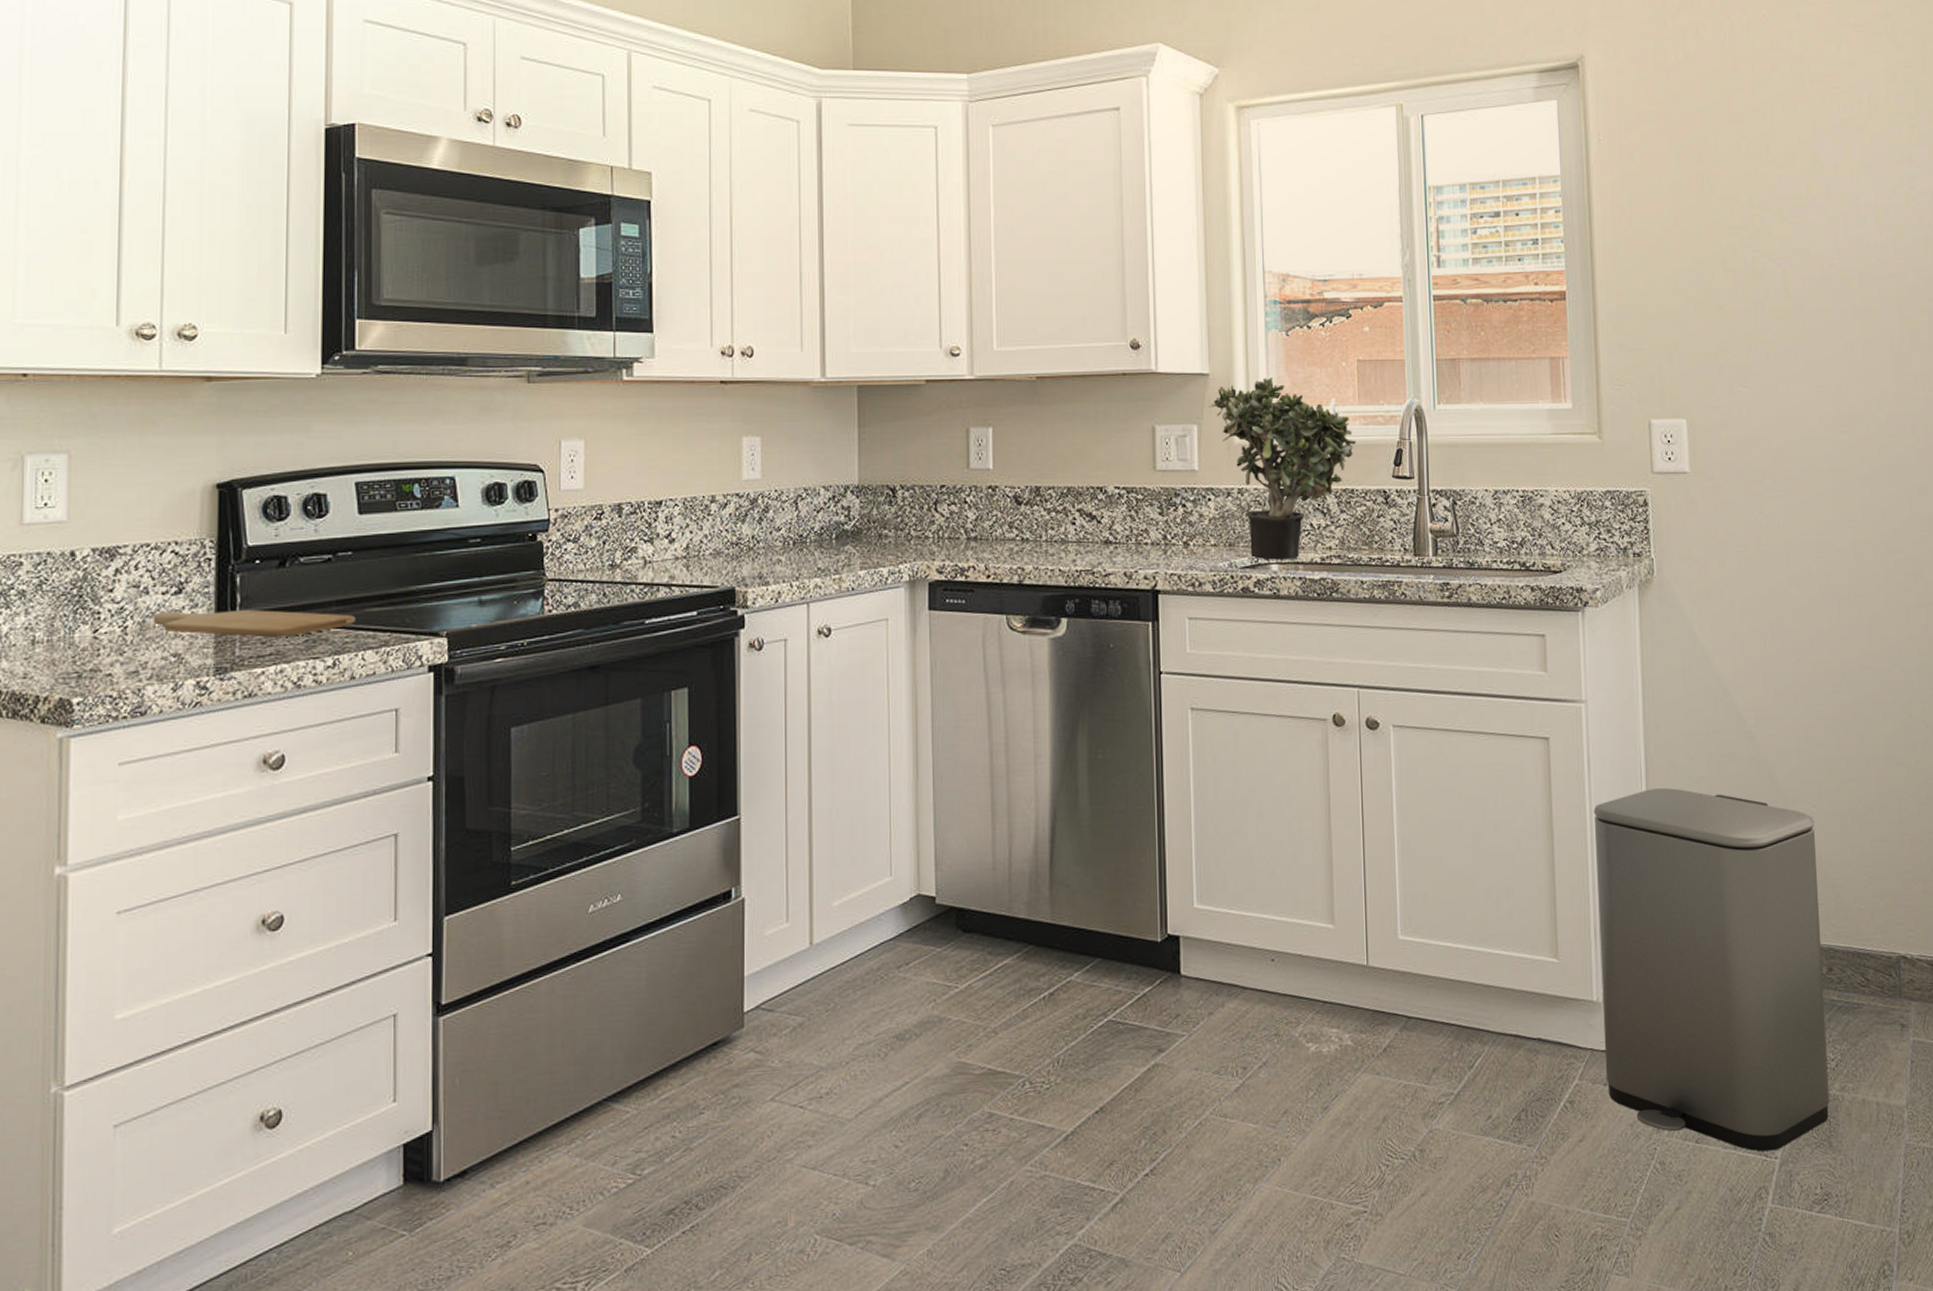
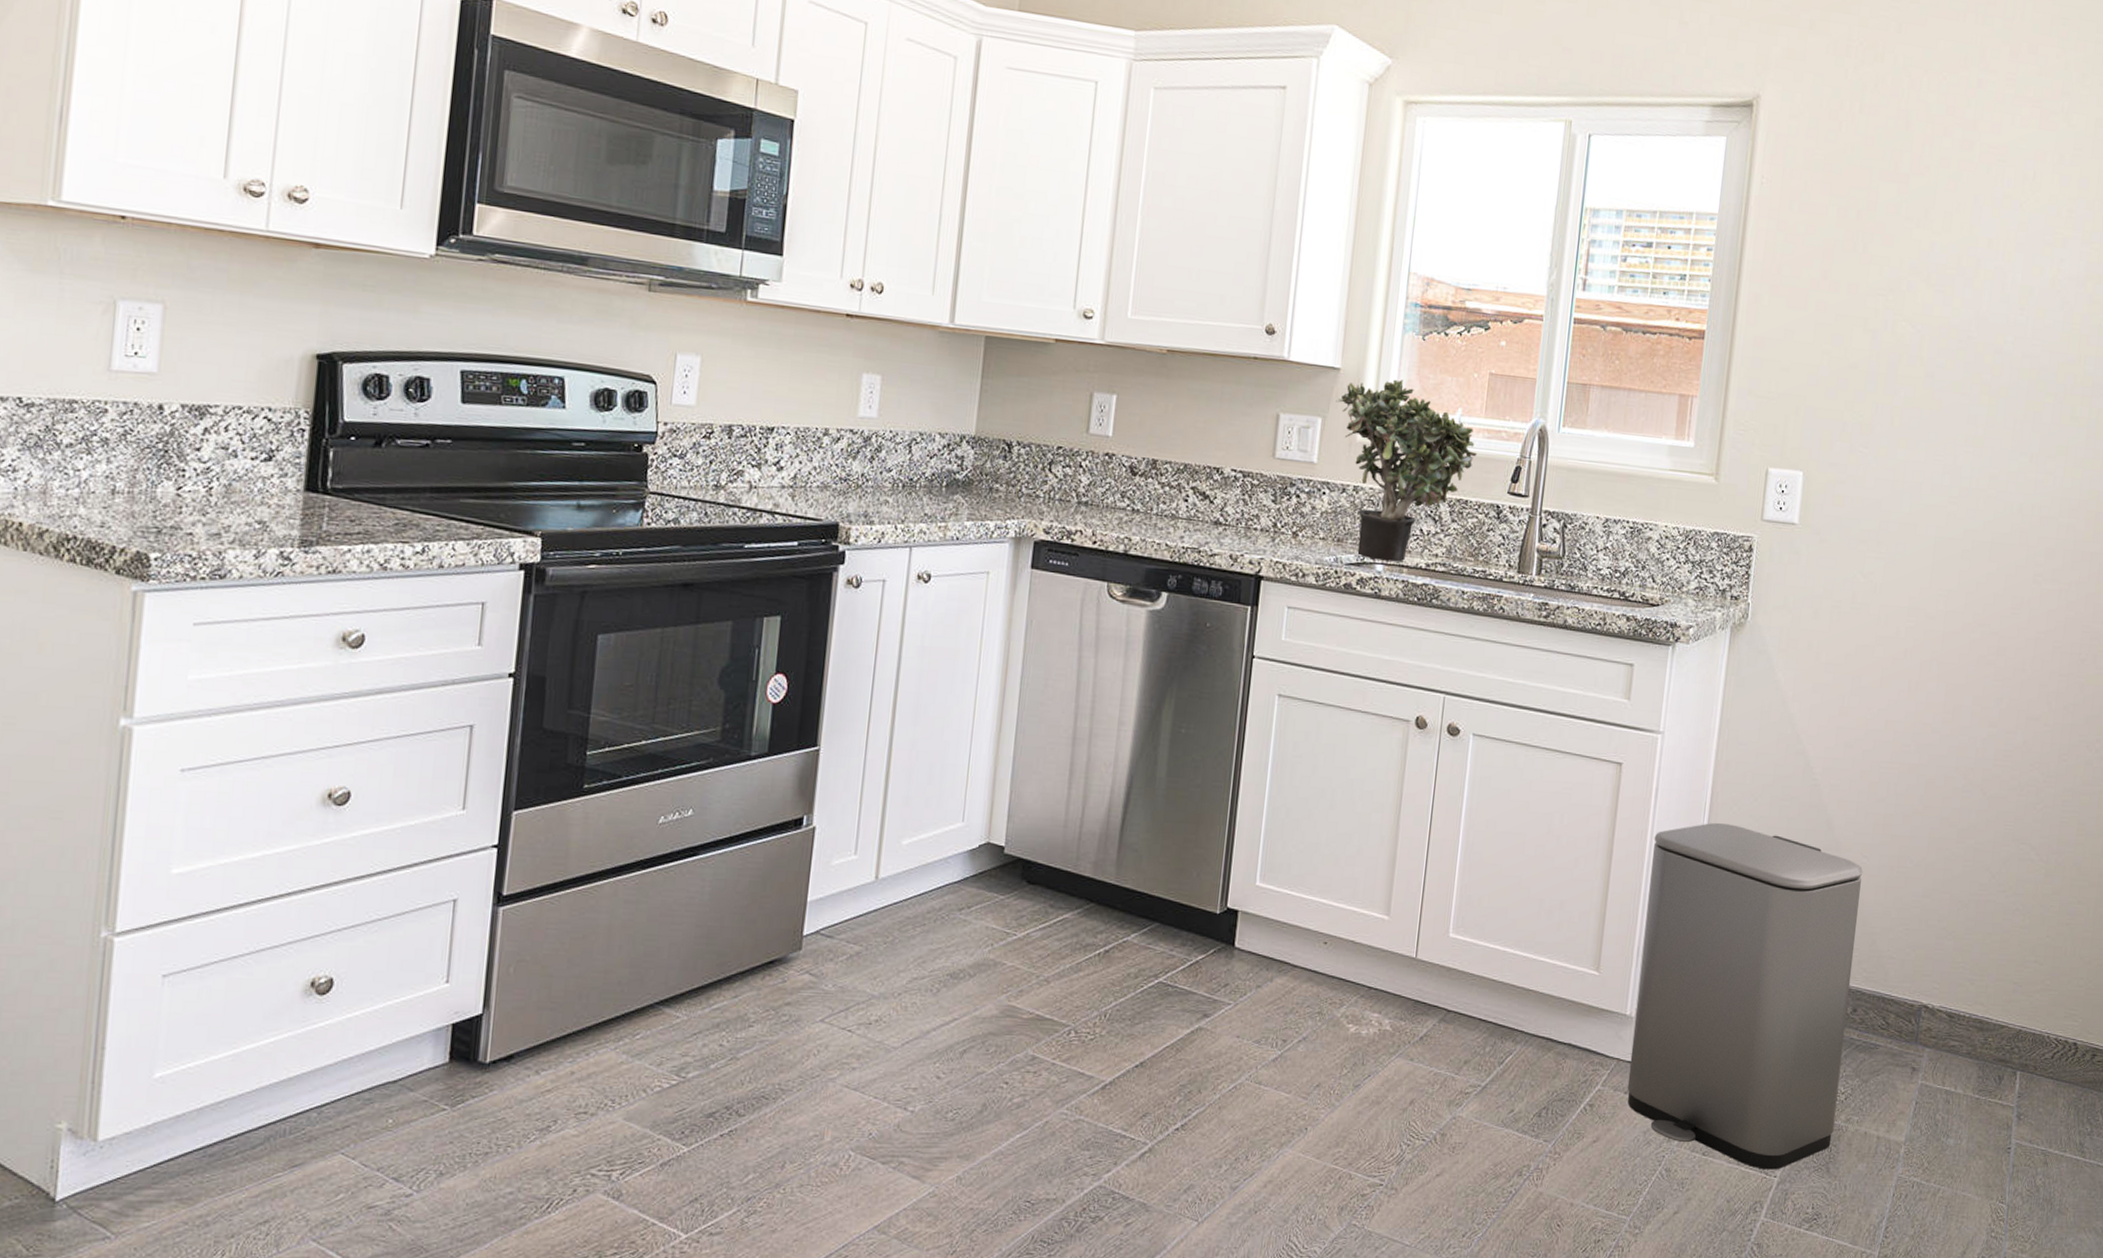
chopping board: present [154,609,356,638] -> none [241,477,450,518]

